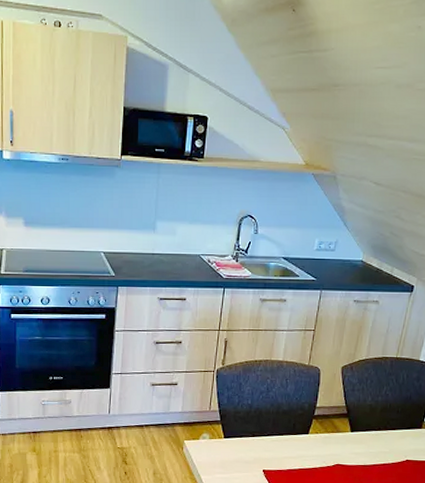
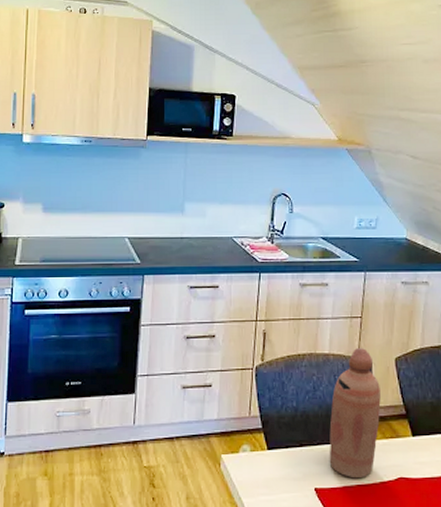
bottle: none [277,356,326,464] -> present [329,347,381,479]

